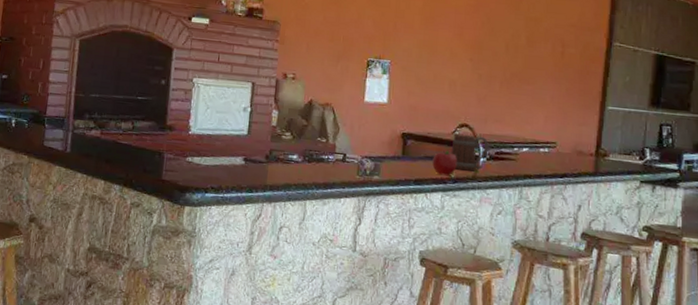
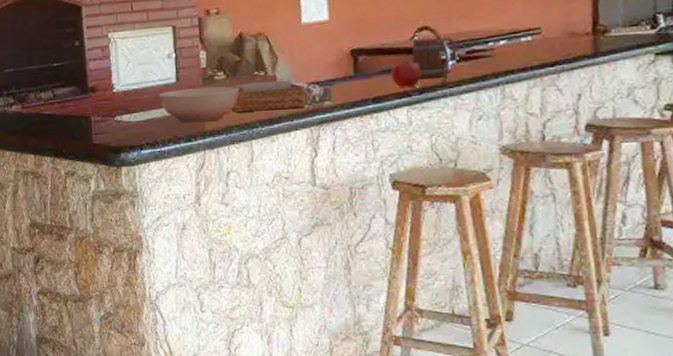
bowl: none [229,141,302,177] -> present [158,86,240,123]
napkin holder: none [292,146,360,179] -> present [231,80,307,112]

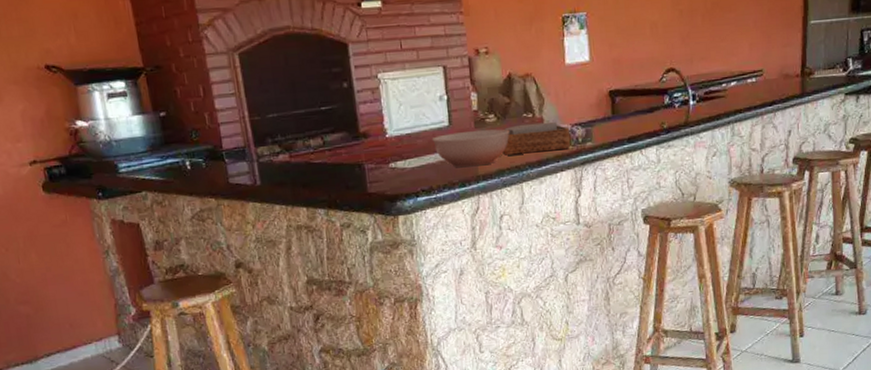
fruit: present [391,59,421,89] -> none [643,100,668,128]
beer mug: present [411,37,457,80] -> none [660,79,697,120]

